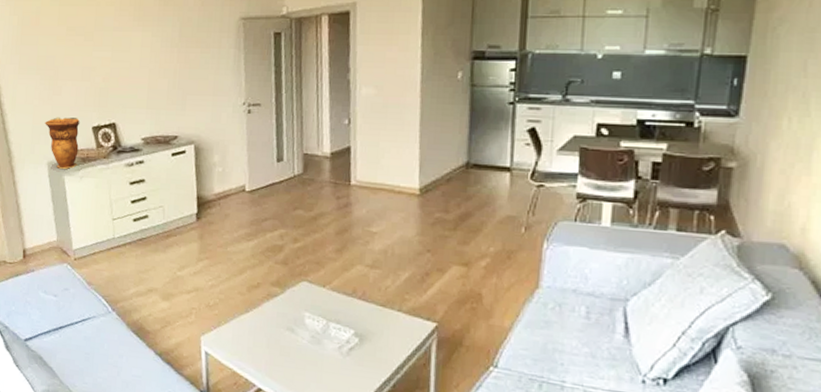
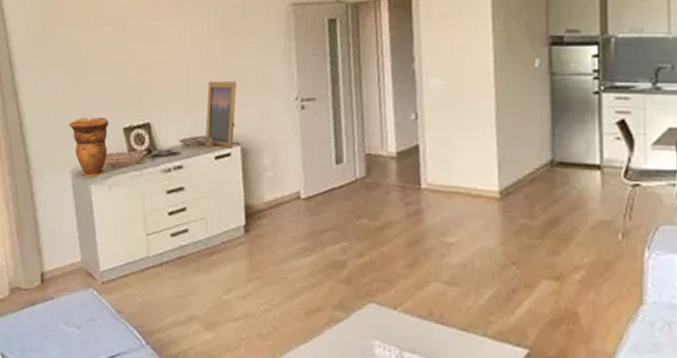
picture frame: none [163,87,191,148] -> present [205,81,236,150]

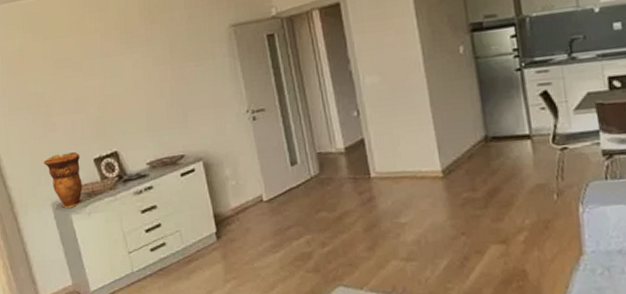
picture frame: present [205,81,236,150] -> none [165,103,196,166]

